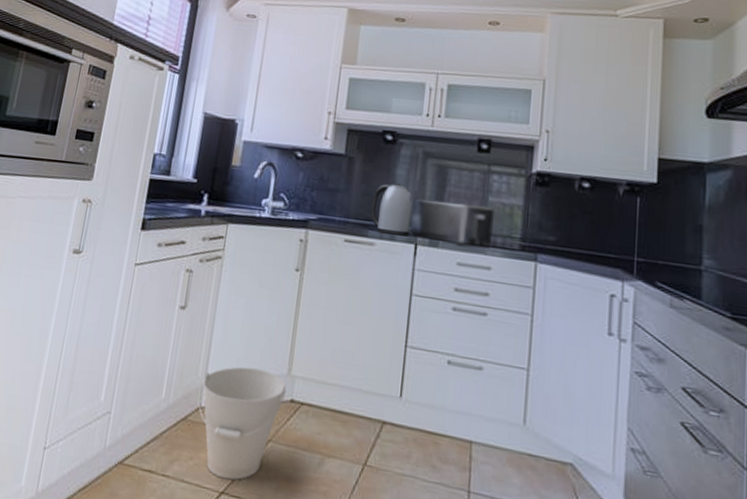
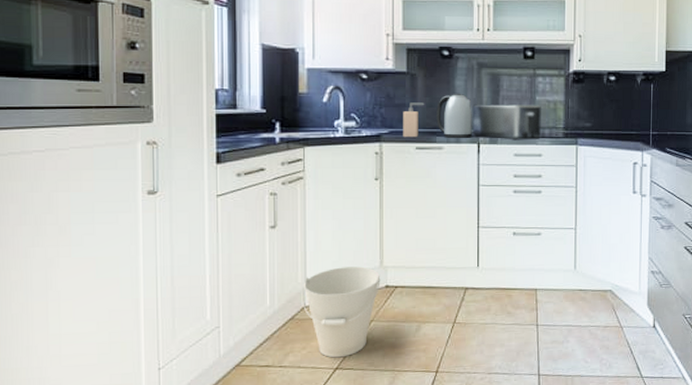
soap dispenser: none [332,188,360,229] -> present [403,102,425,138]

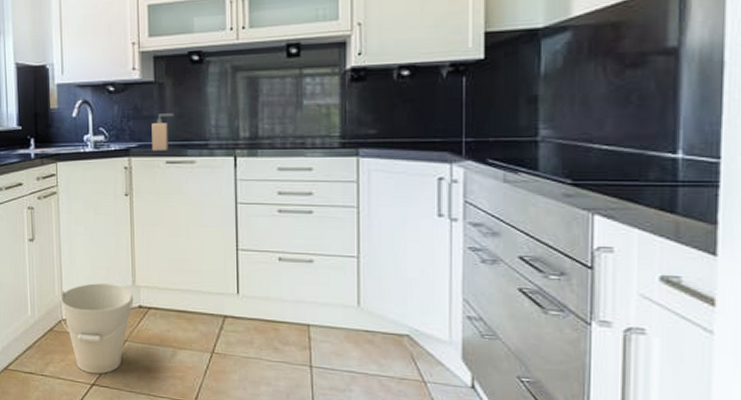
kettle: present [436,93,472,139] -> none [187,101,227,152]
toaster: present [472,104,542,141] -> none [227,110,312,152]

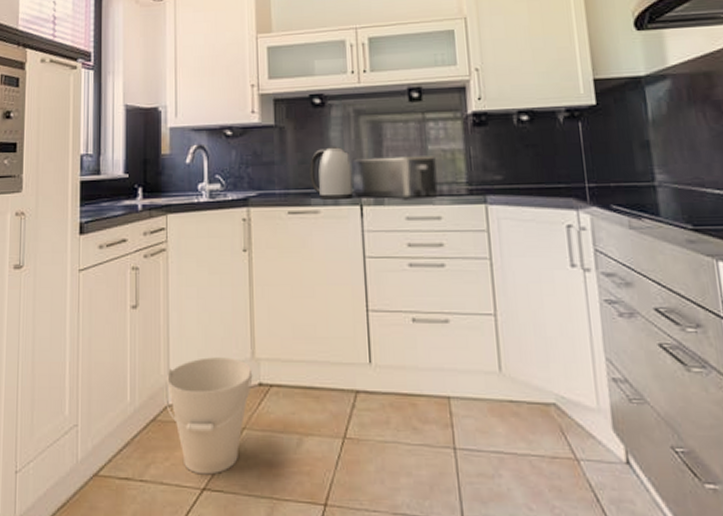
soap dispenser: present [151,113,174,152] -> none [272,159,296,201]
kettle: none [187,101,227,152] -> present [309,146,353,201]
toaster: none [227,110,312,152] -> present [351,155,439,201]

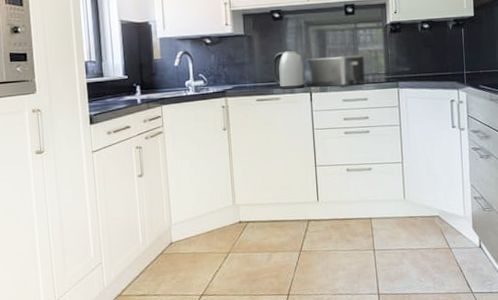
bucket: present [164,357,253,475] -> none [168,205,235,286]

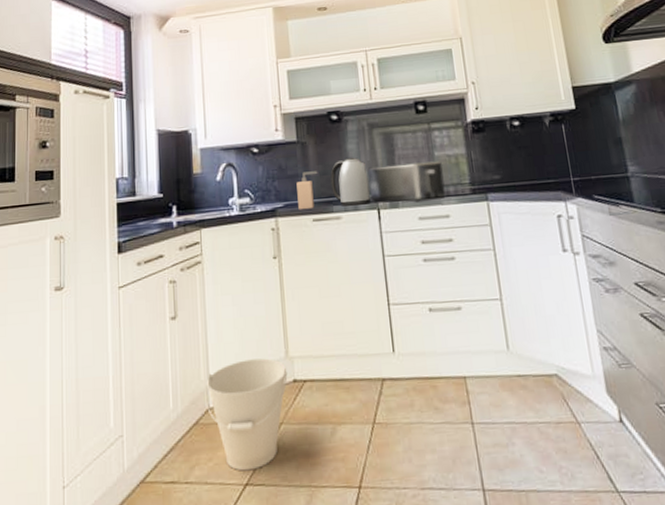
bucket: none [168,205,235,286] -> present [205,358,288,471]
soap dispenser: none [243,60,262,92] -> present [296,171,318,210]

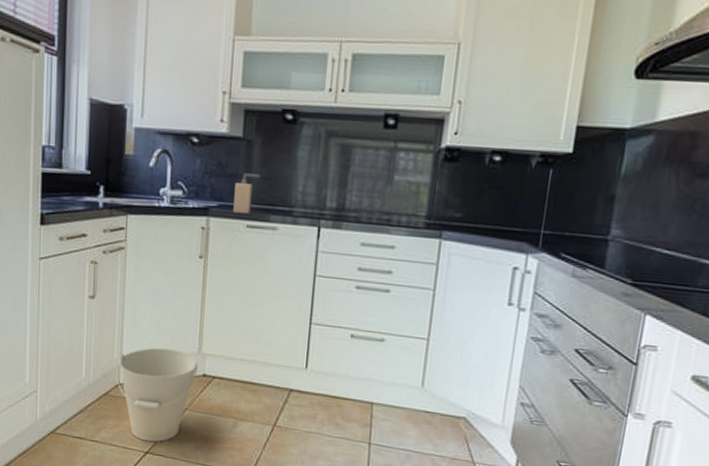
kettle: present [330,157,371,207] -> none [272,165,315,221]
toaster: present [367,161,446,203] -> none [312,180,401,228]

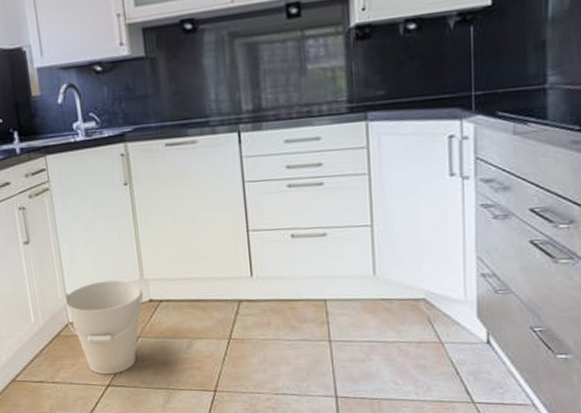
soap dispenser: present [233,173,261,215] -> none [146,90,170,135]

